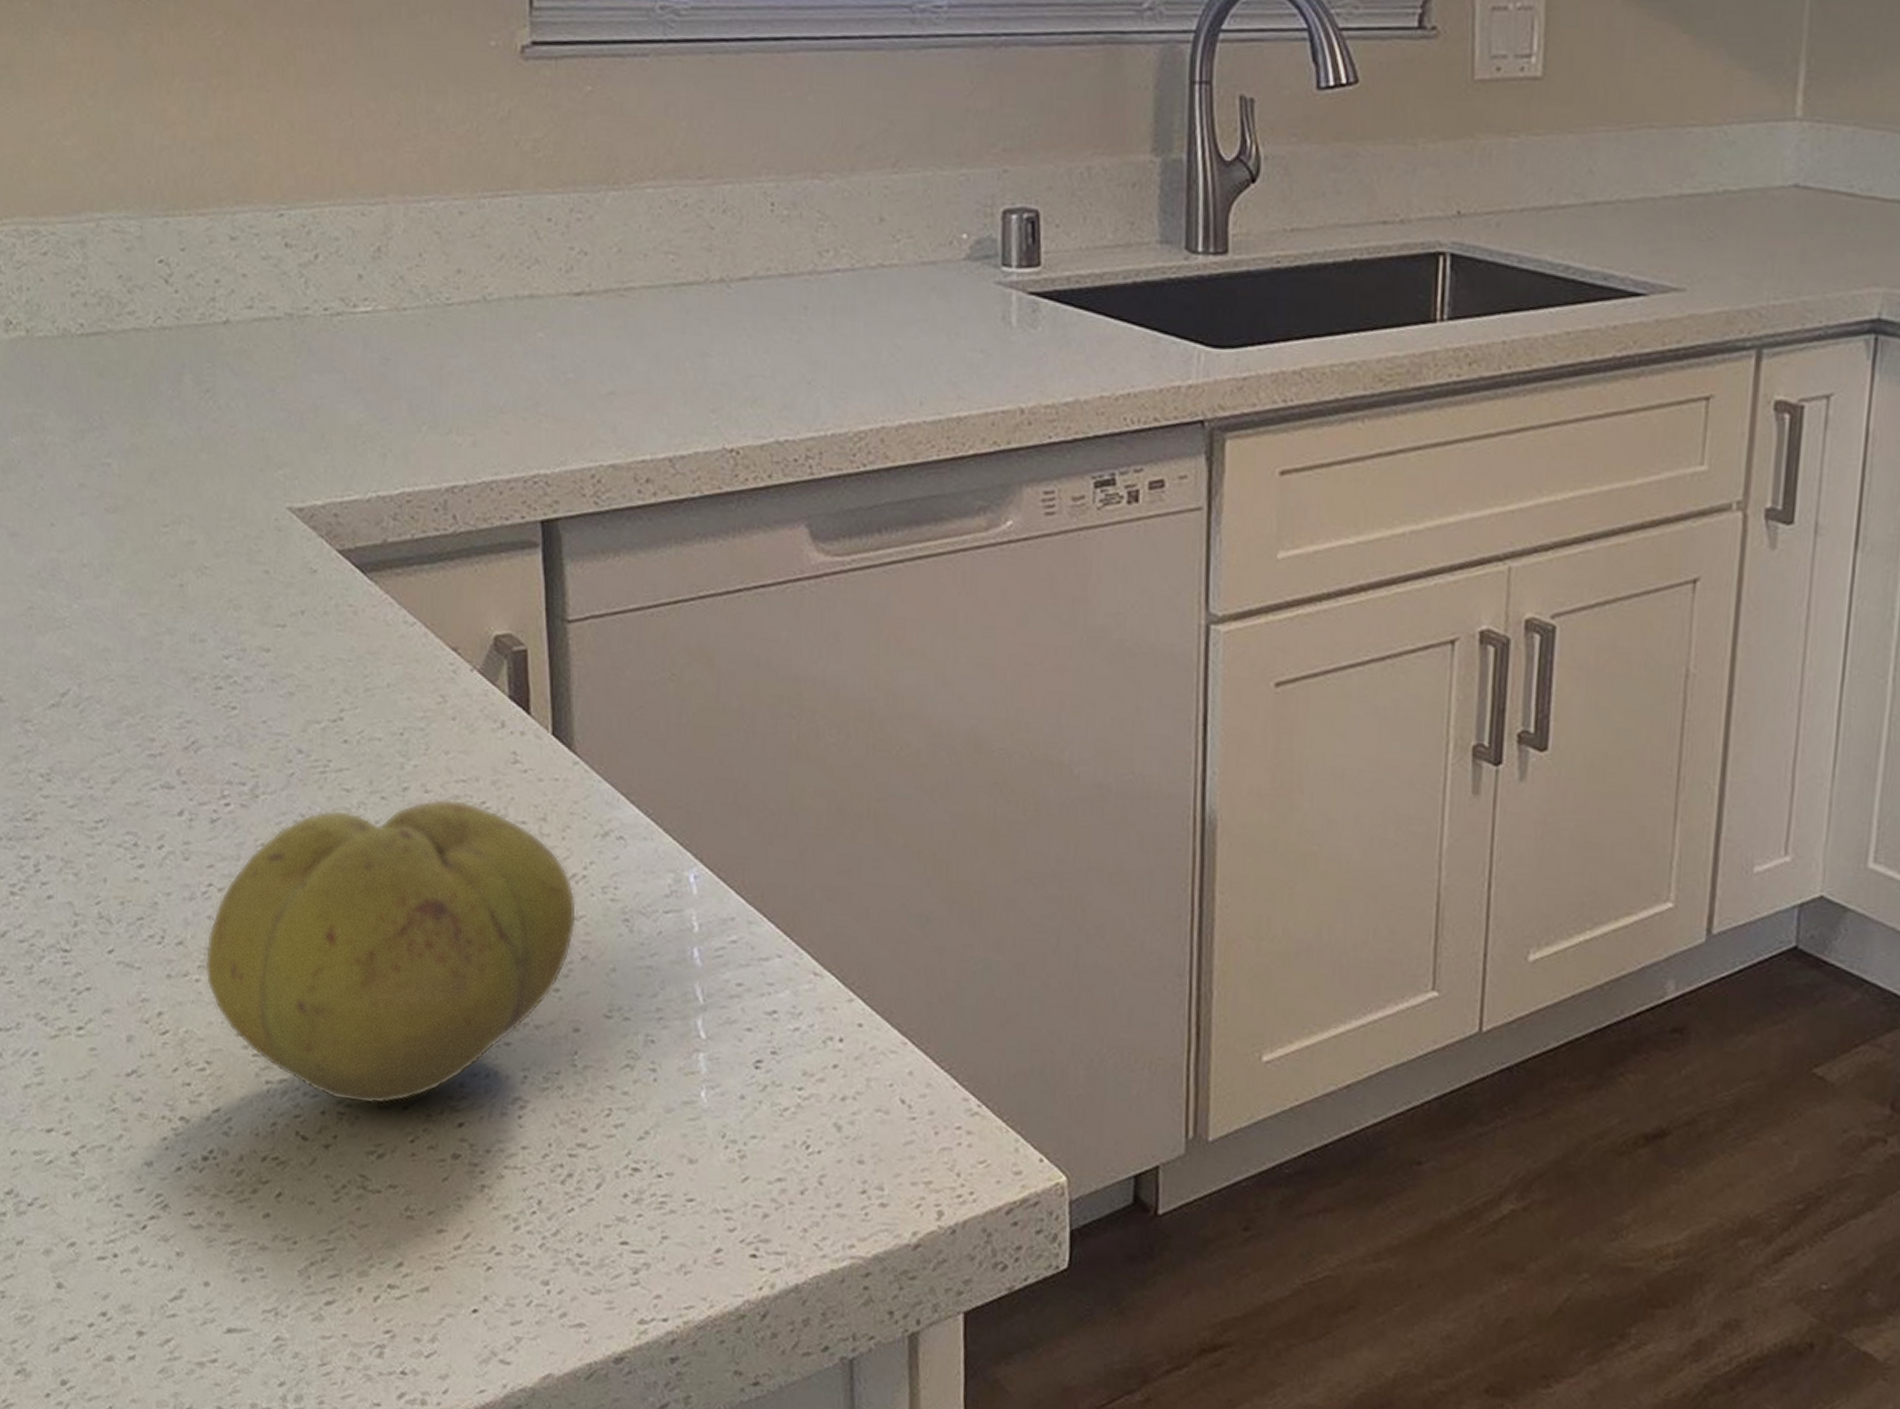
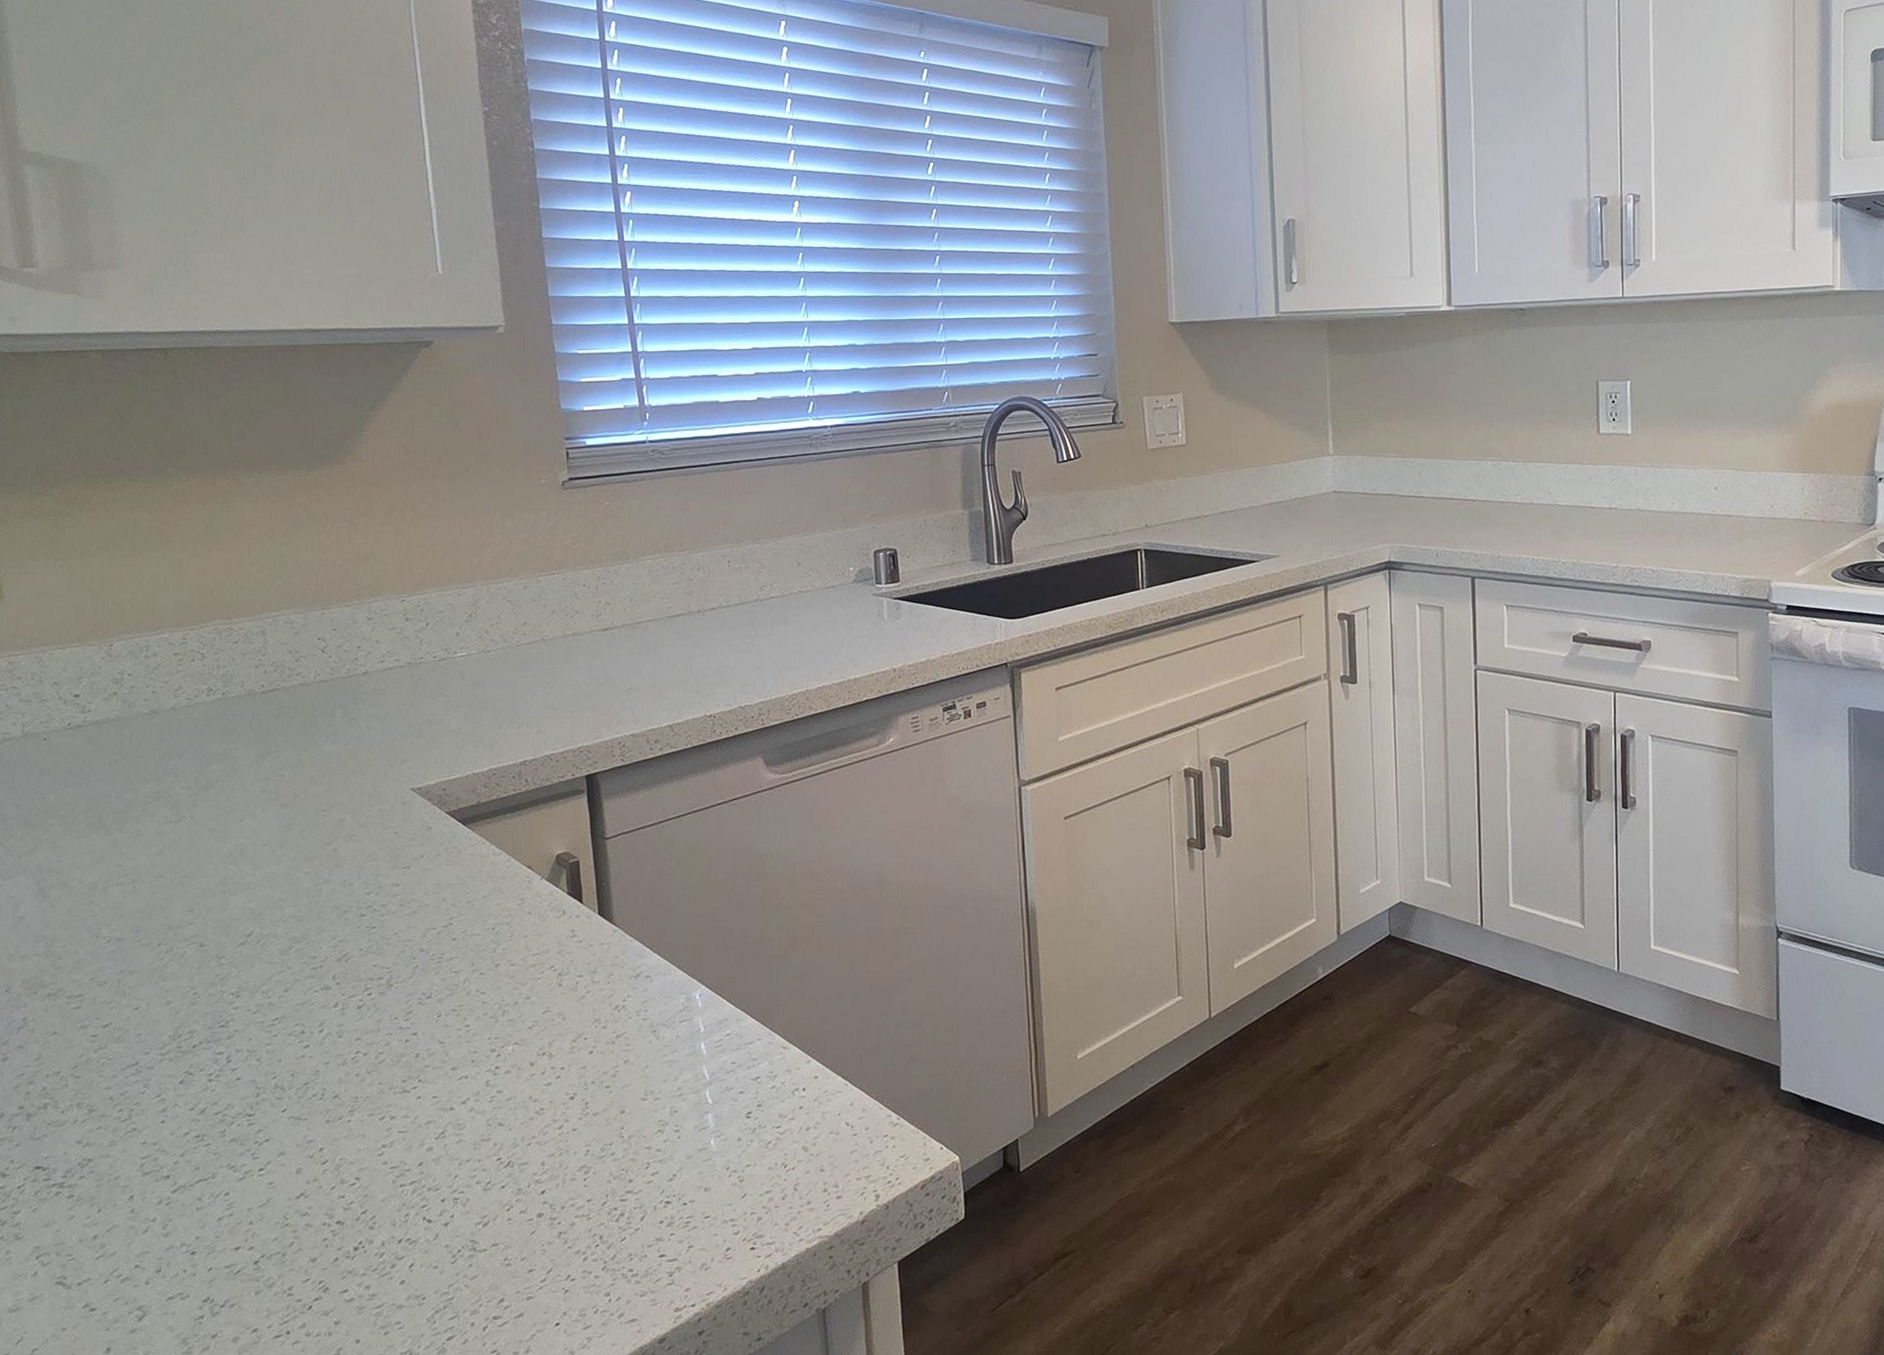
fruit: present [205,798,578,1105] -> none [354,967,620,1190]

